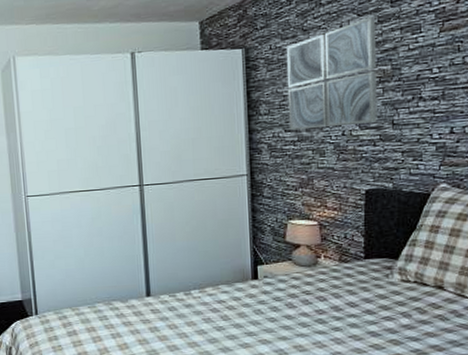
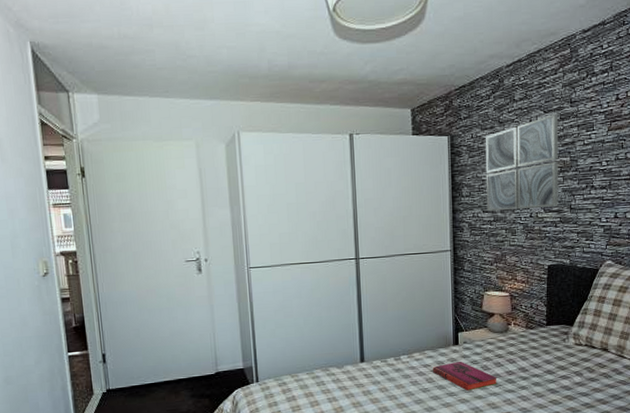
hardback book: none [227,298,305,330] -> present [432,362,497,391]

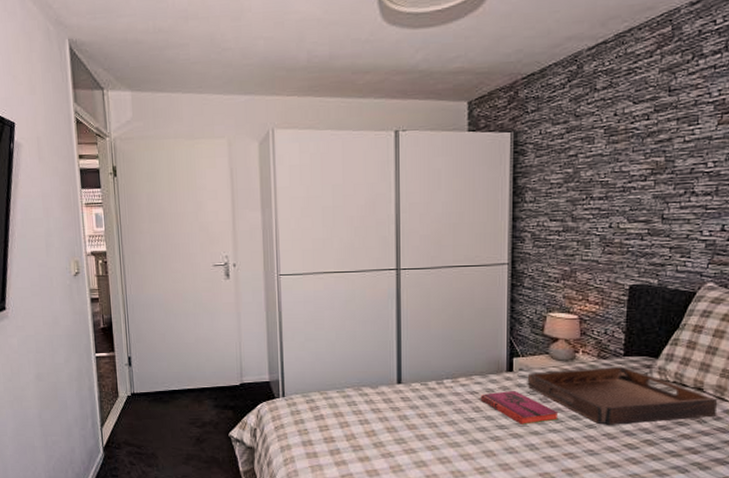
serving tray: none [470,334,619,385] -> present [527,366,718,425]
wall art: present [485,114,559,212] -> none [554,105,652,220]

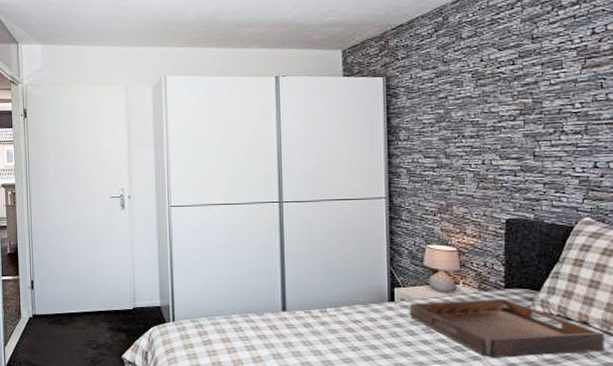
hardback book: present [480,391,559,424] -> none [363,321,442,355]

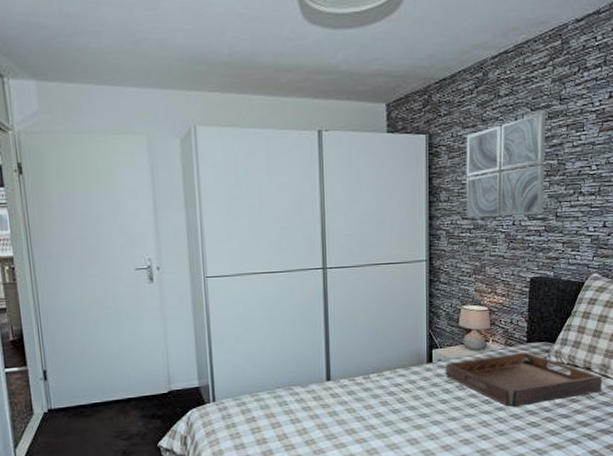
wall art: none [426,52,518,157] -> present [466,112,547,219]

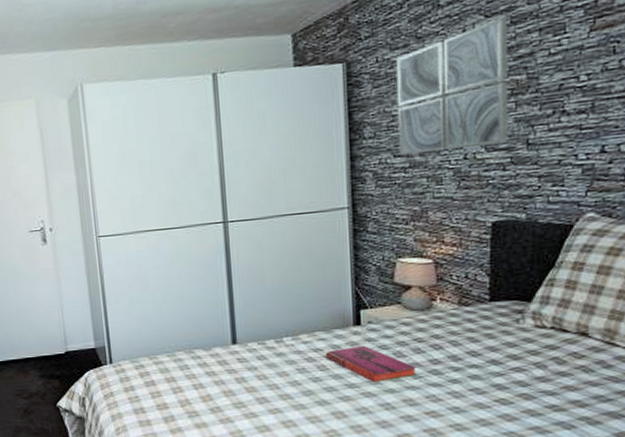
hardback book: none [403,381,473,412] -> present [325,346,417,382]
serving tray: present [445,352,603,407] -> none [377,312,607,379]

